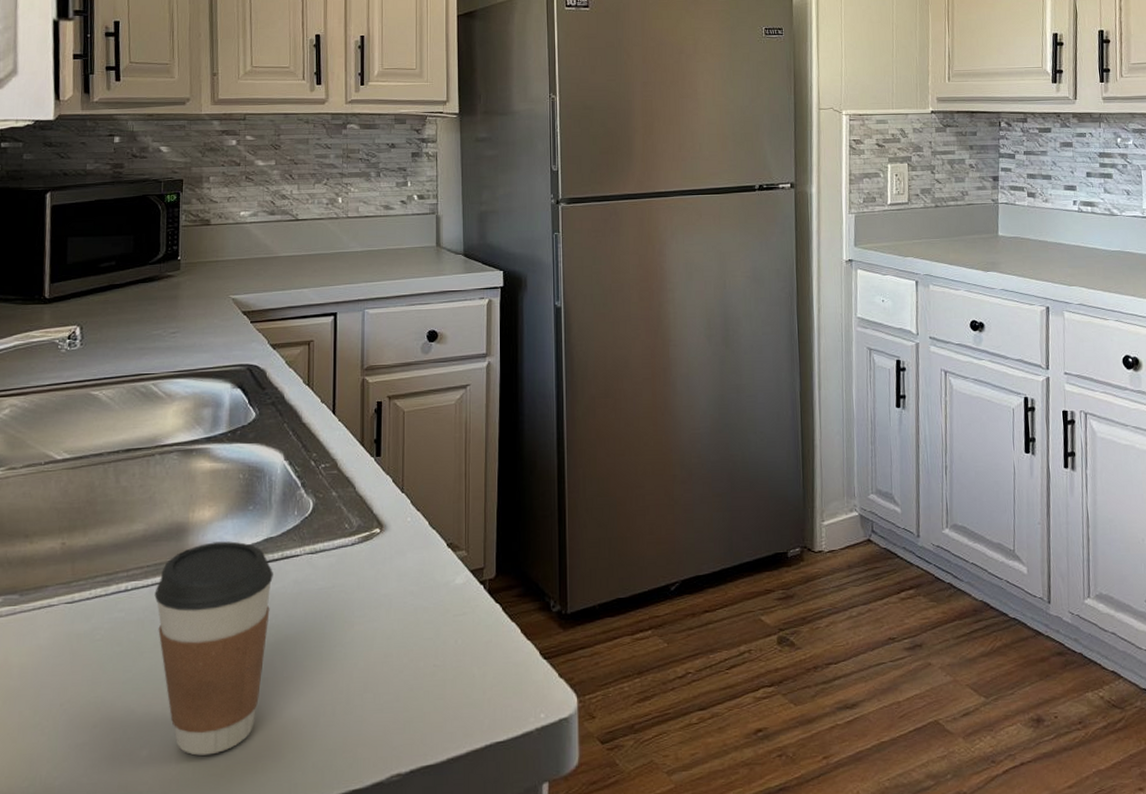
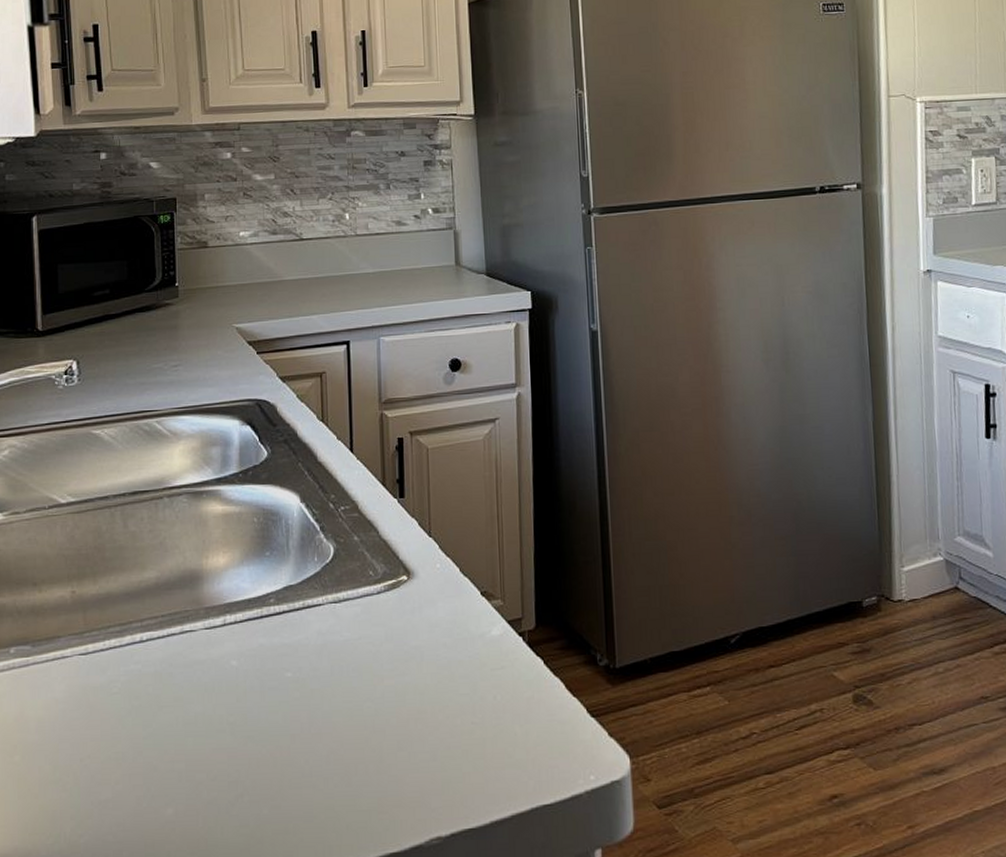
coffee cup: present [154,541,273,756] -> none [171,589,295,815]

